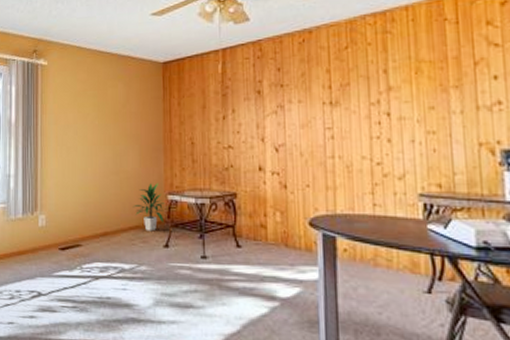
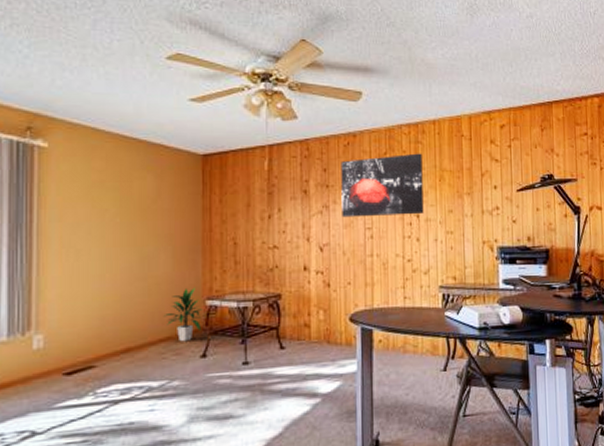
wall art: none [296,44,396,117] -> present [341,153,424,218]

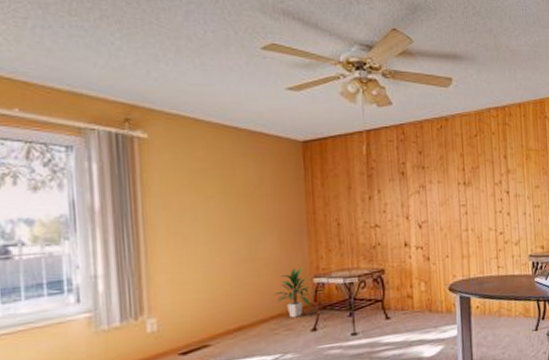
wall art: present [341,153,424,218] -> none [435,134,513,196]

